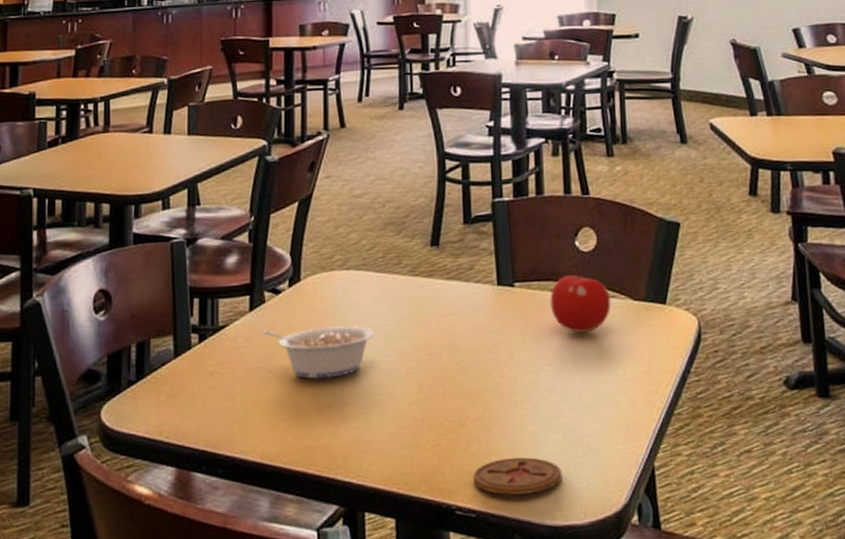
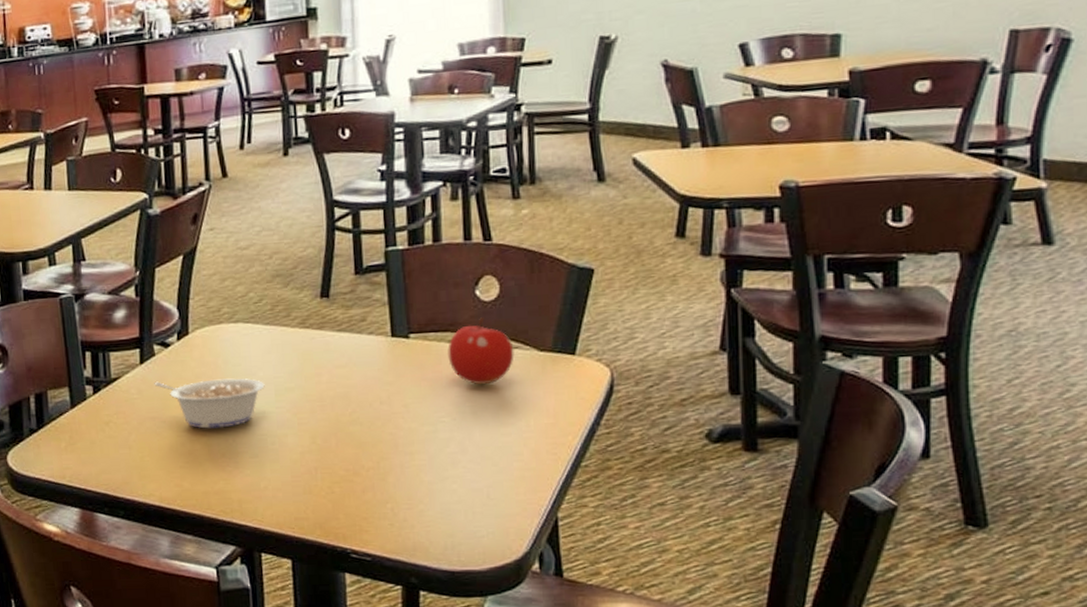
coaster: present [473,457,562,495] -> none [368,506,460,541]

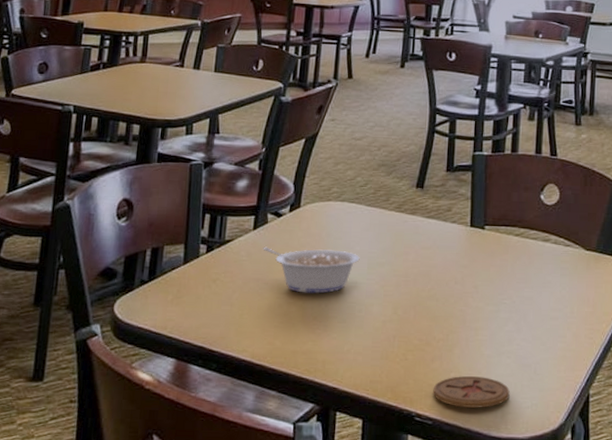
coaster: none [368,506,460,541] -> present [433,376,510,408]
fruit: present [448,317,514,385] -> none [514,218,566,275]

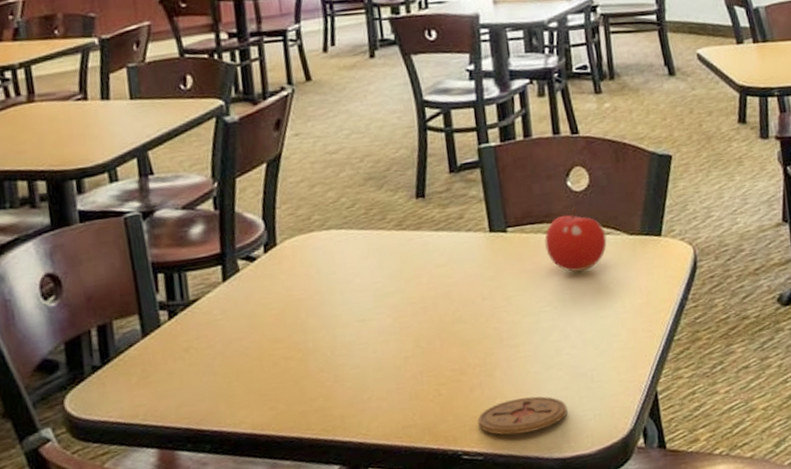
legume: present [263,246,360,294] -> none [239,286,363,345]
fruit: none [514,218,566,275] -> present [544,207,607,272]

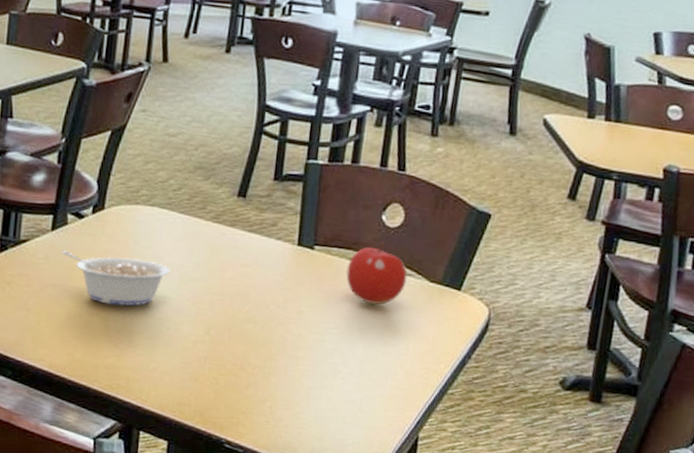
legume: none [239,286,363,345] -> present [62,250,170,306]
coaster: present [477,396,568,436] -> none [245,405,330,441]

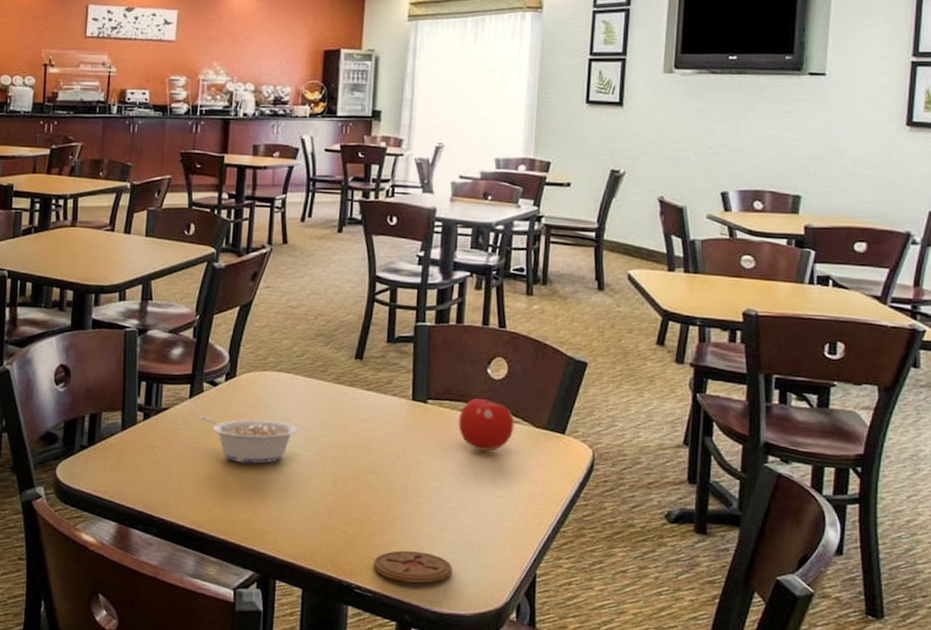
coaster: none [245,405,330,441] -> present [373,550,453,583]

